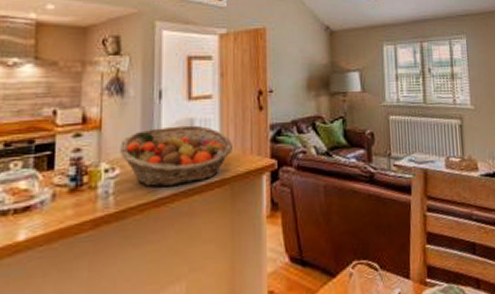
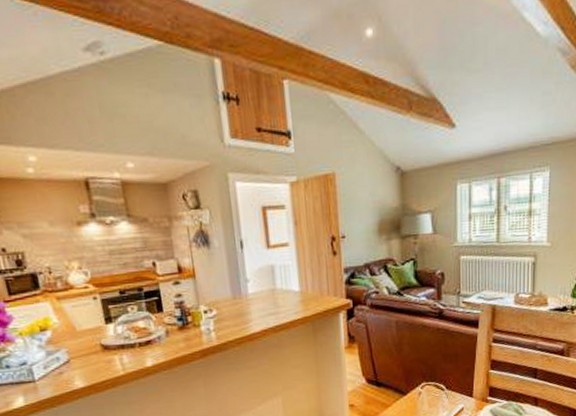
fruit basket: present [120,125,232,187] -> none [213,271,311,325]

